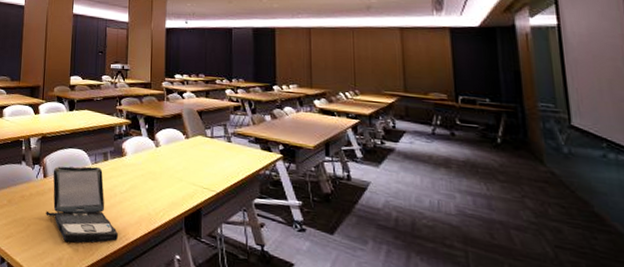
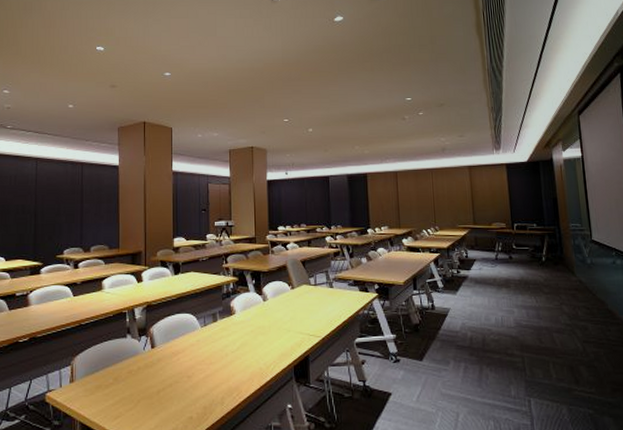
laptop: present [46,166,118,243] -> none [156,329,231,411]

